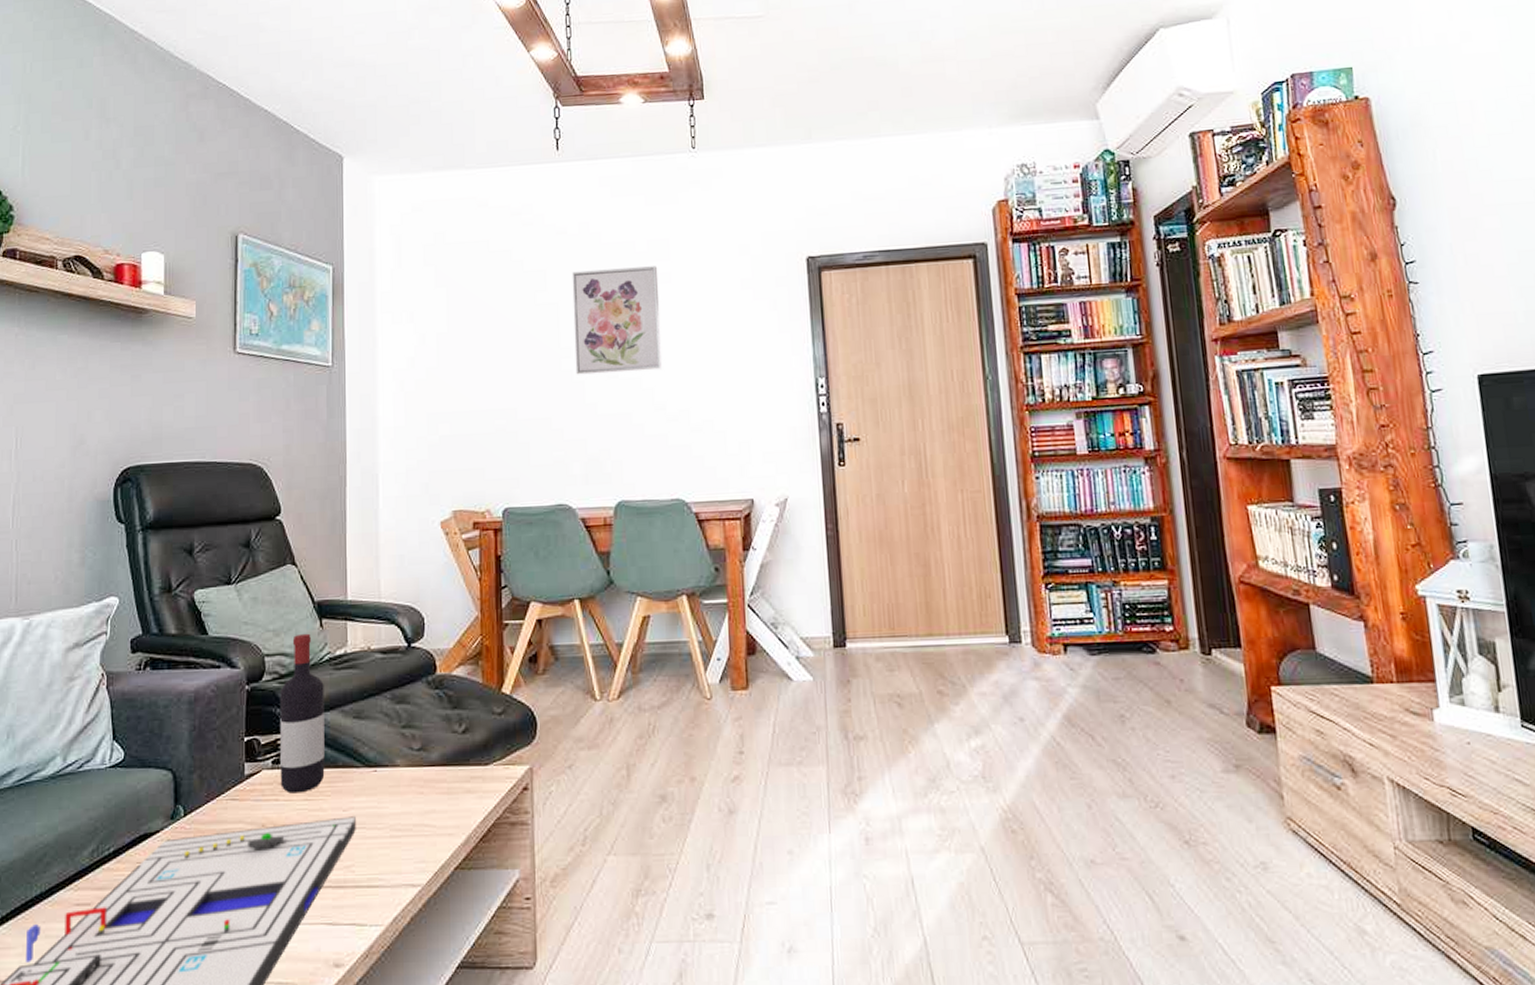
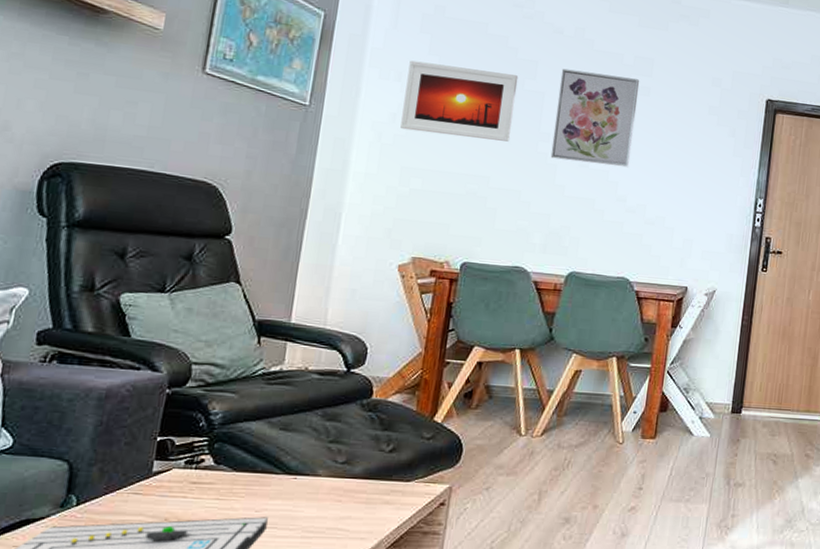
wine bottle: present [280,633,325,794] -> none [191,347,254,493]
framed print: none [419,289,531,373] -> present [400,60,519,142]

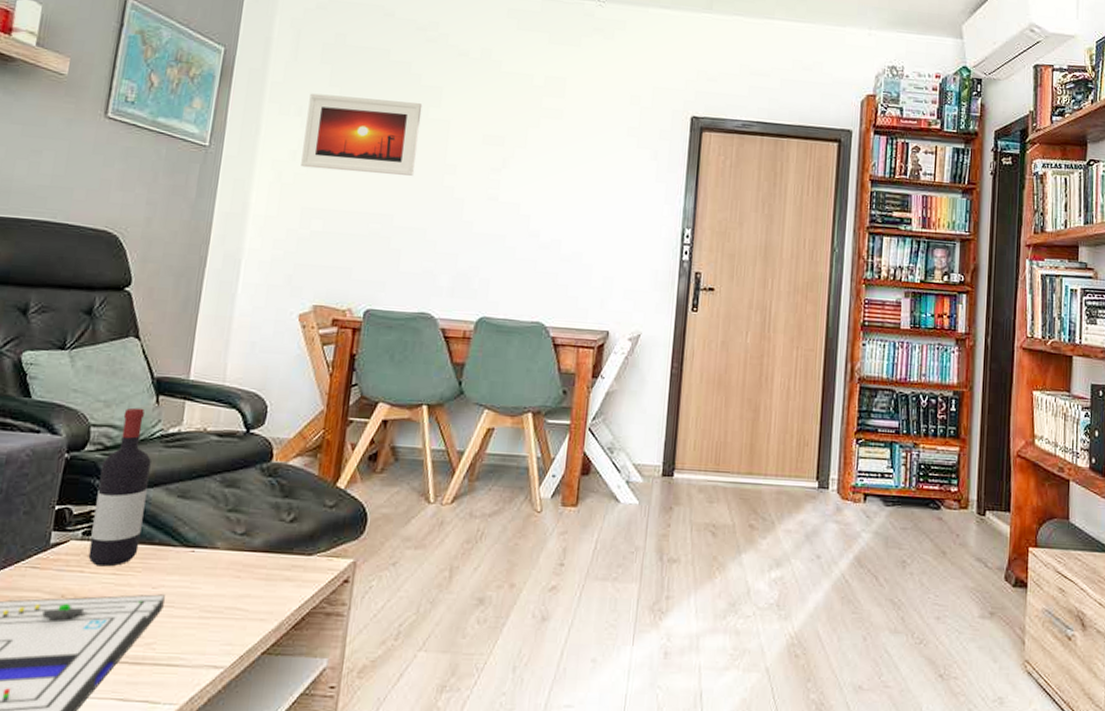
wine bottle: none [191,347,254,493] -> present [88,407,152,567]
wall art: present [550,68,640,168] -> none [457,93,552,199]

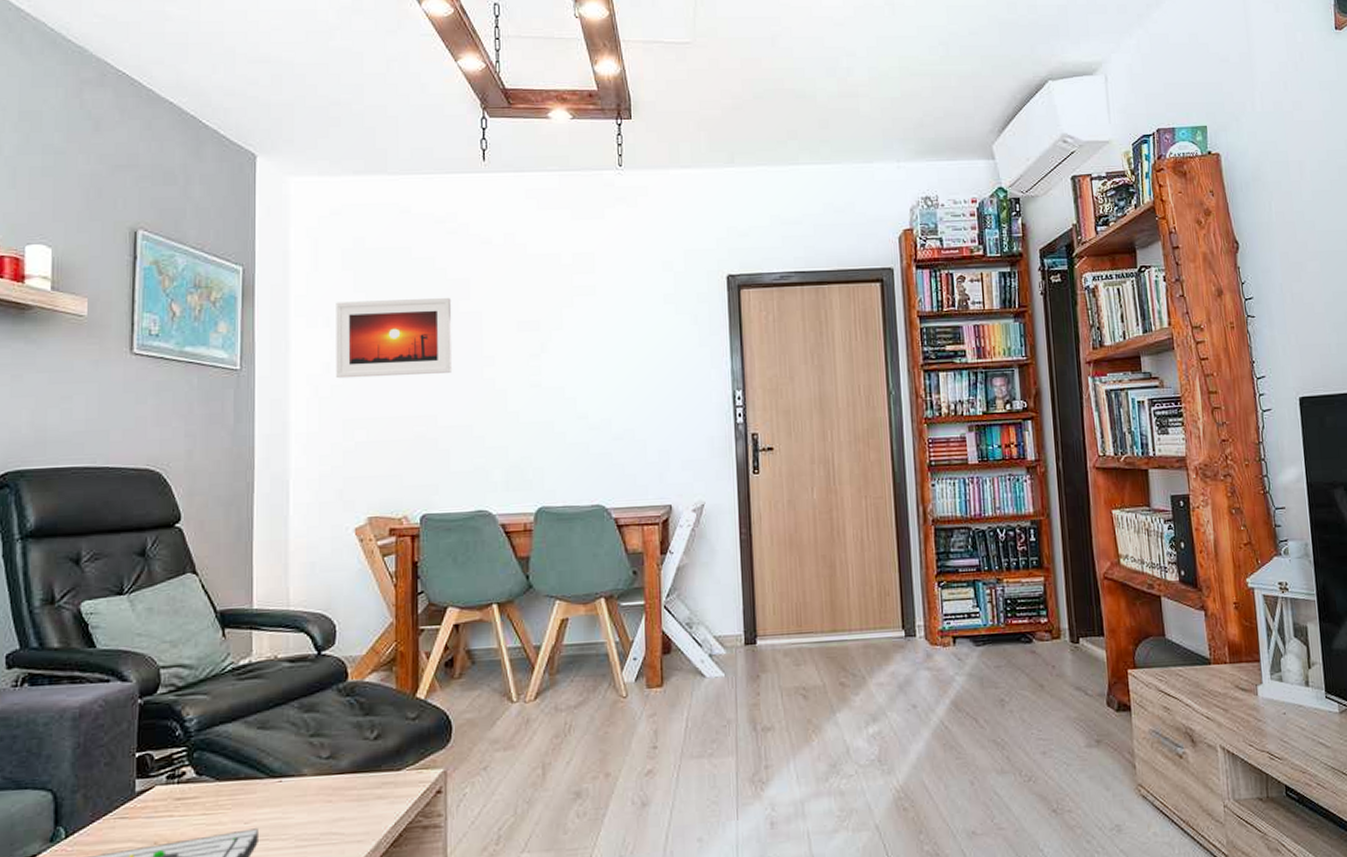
wine bottle: present [88,407,152,567] -> none [176,643,226,809]

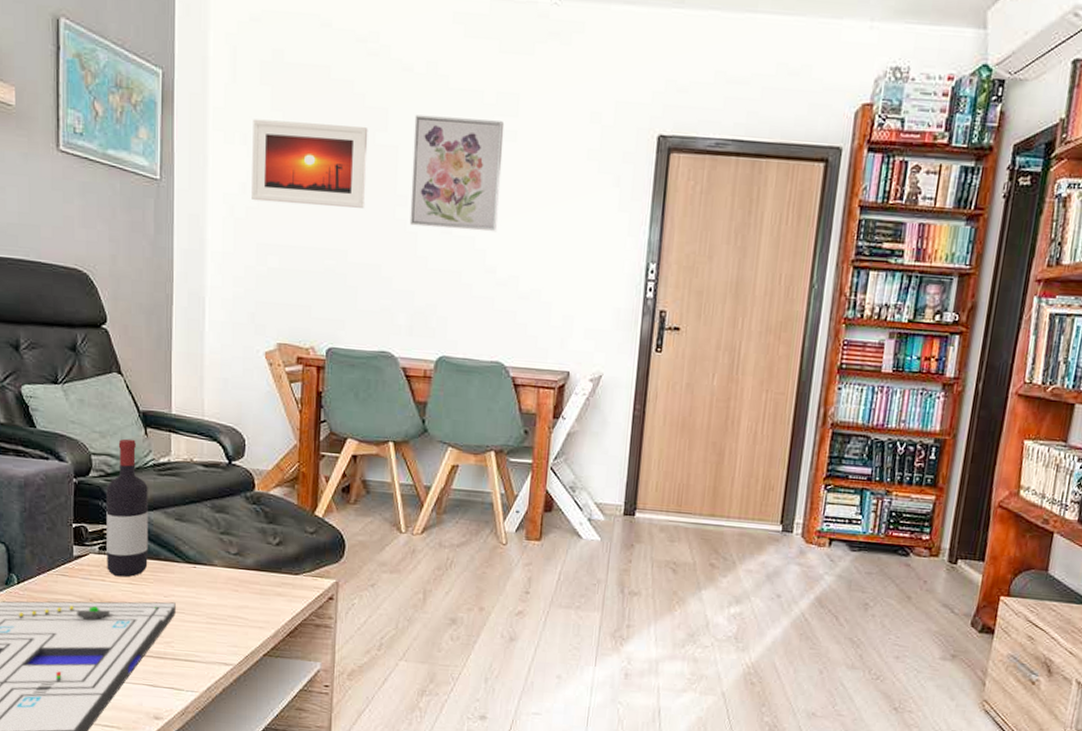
wine bottle: none [176,643,226,809] -> present [106,438,148,578]
wall art: none [496,279,586,383] -> present [409,115,505,232]

